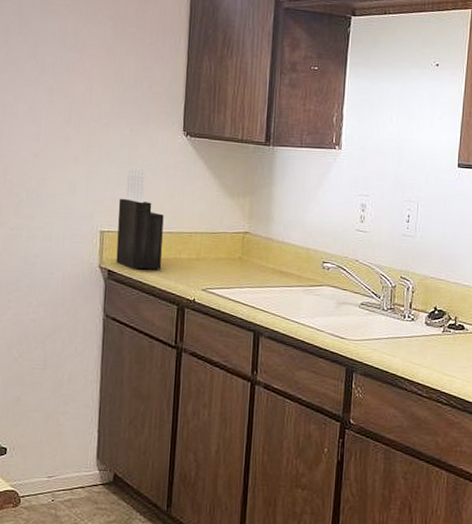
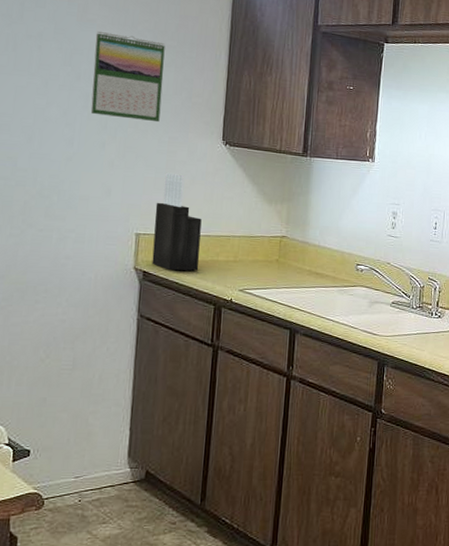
calendar: none [55,21,125,115] -> present [90,31,165,123]

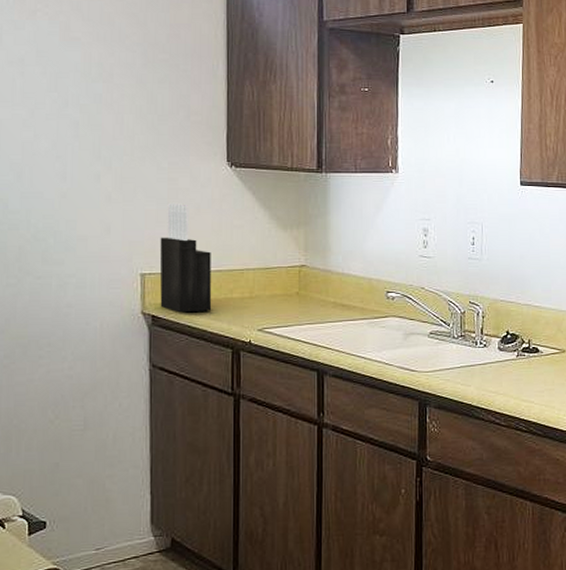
calendar: present [90,31,165,123] -> none [81,49,158,147]

